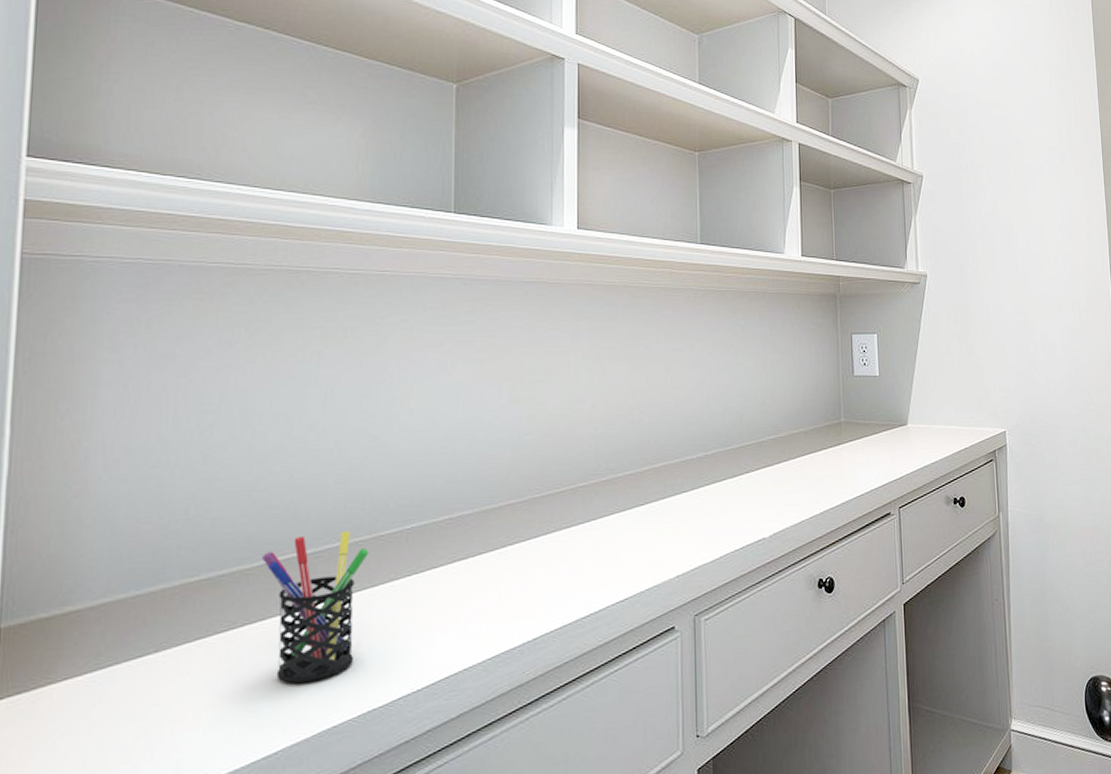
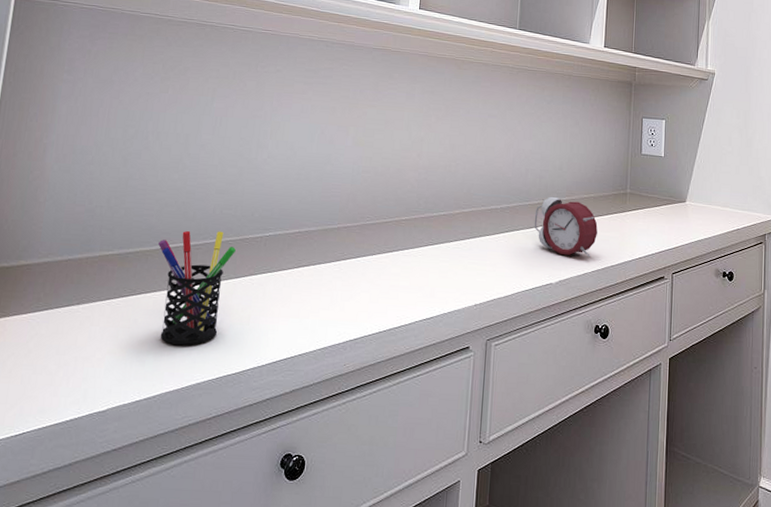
alarm clock: none [738,436,812,503] -> present [534,196,598,258]

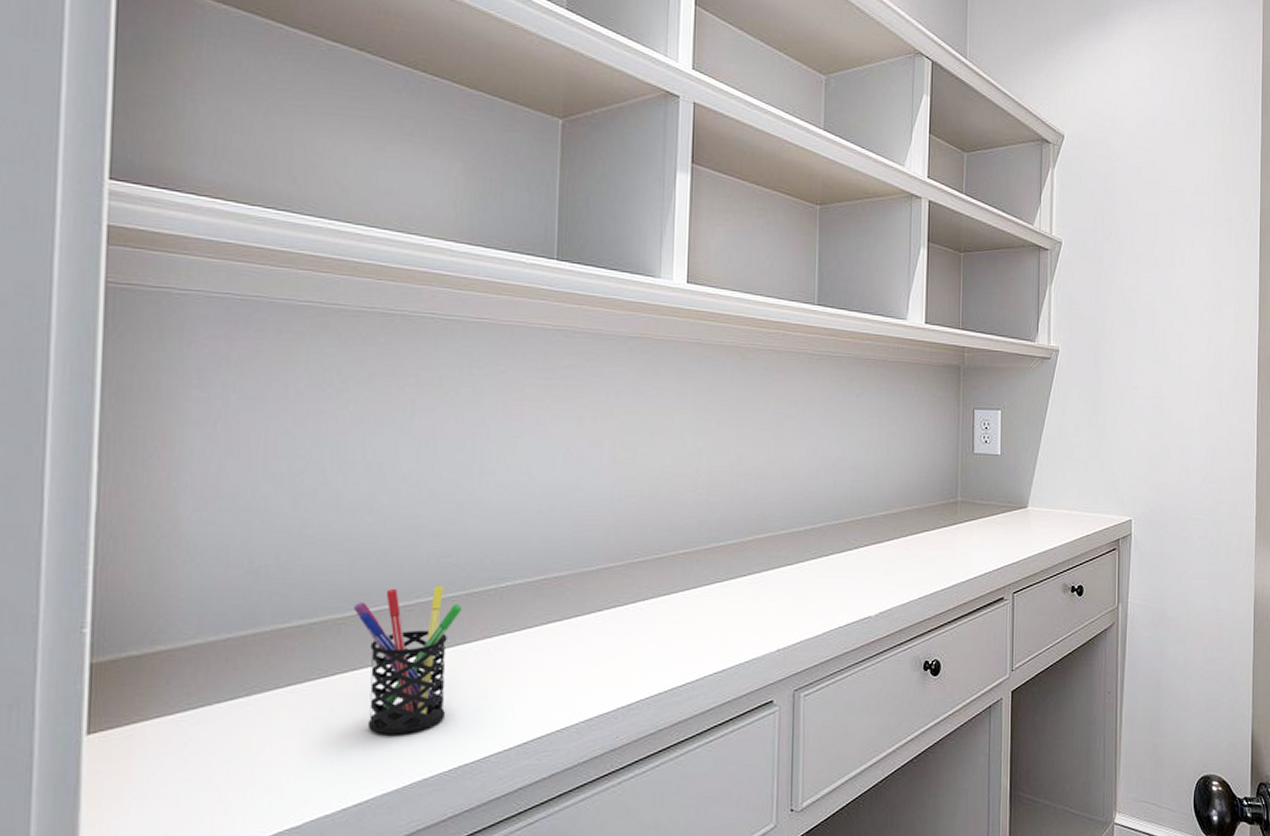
alarm clock: present [534,196,598,258] -> none [846,511,924,582]

